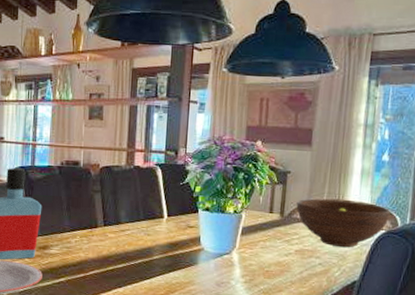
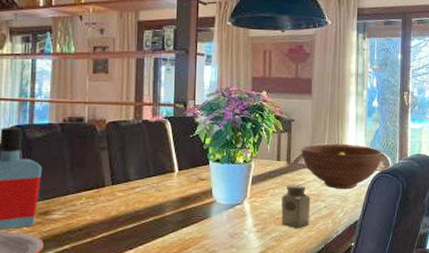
salt shaker: none [270,237,305,284] -> present [281,184,311,229]

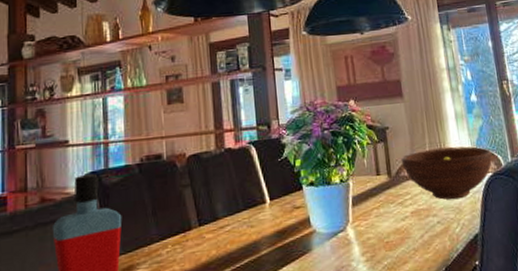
salt shaker: present [281,184,311,229] -> none [388,199,425,253]

